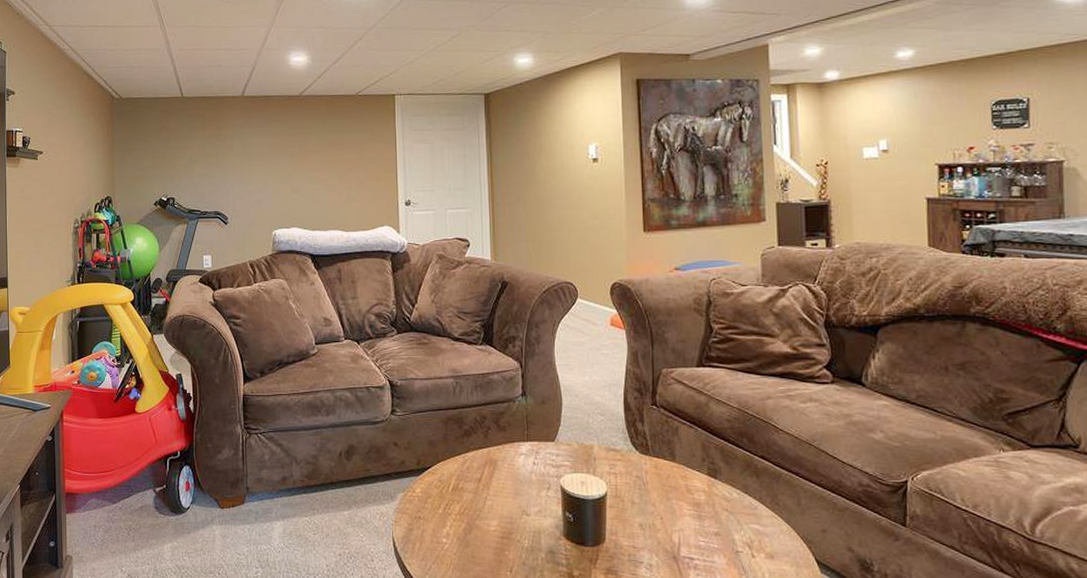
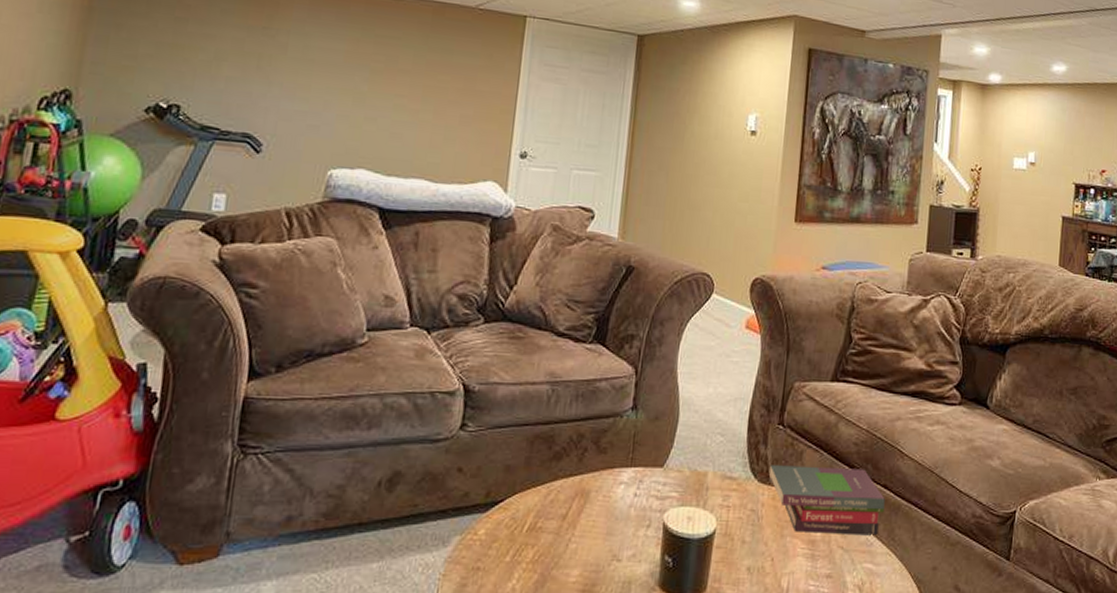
books: none [648,439,765,501] -> present [768,465,885,536]

